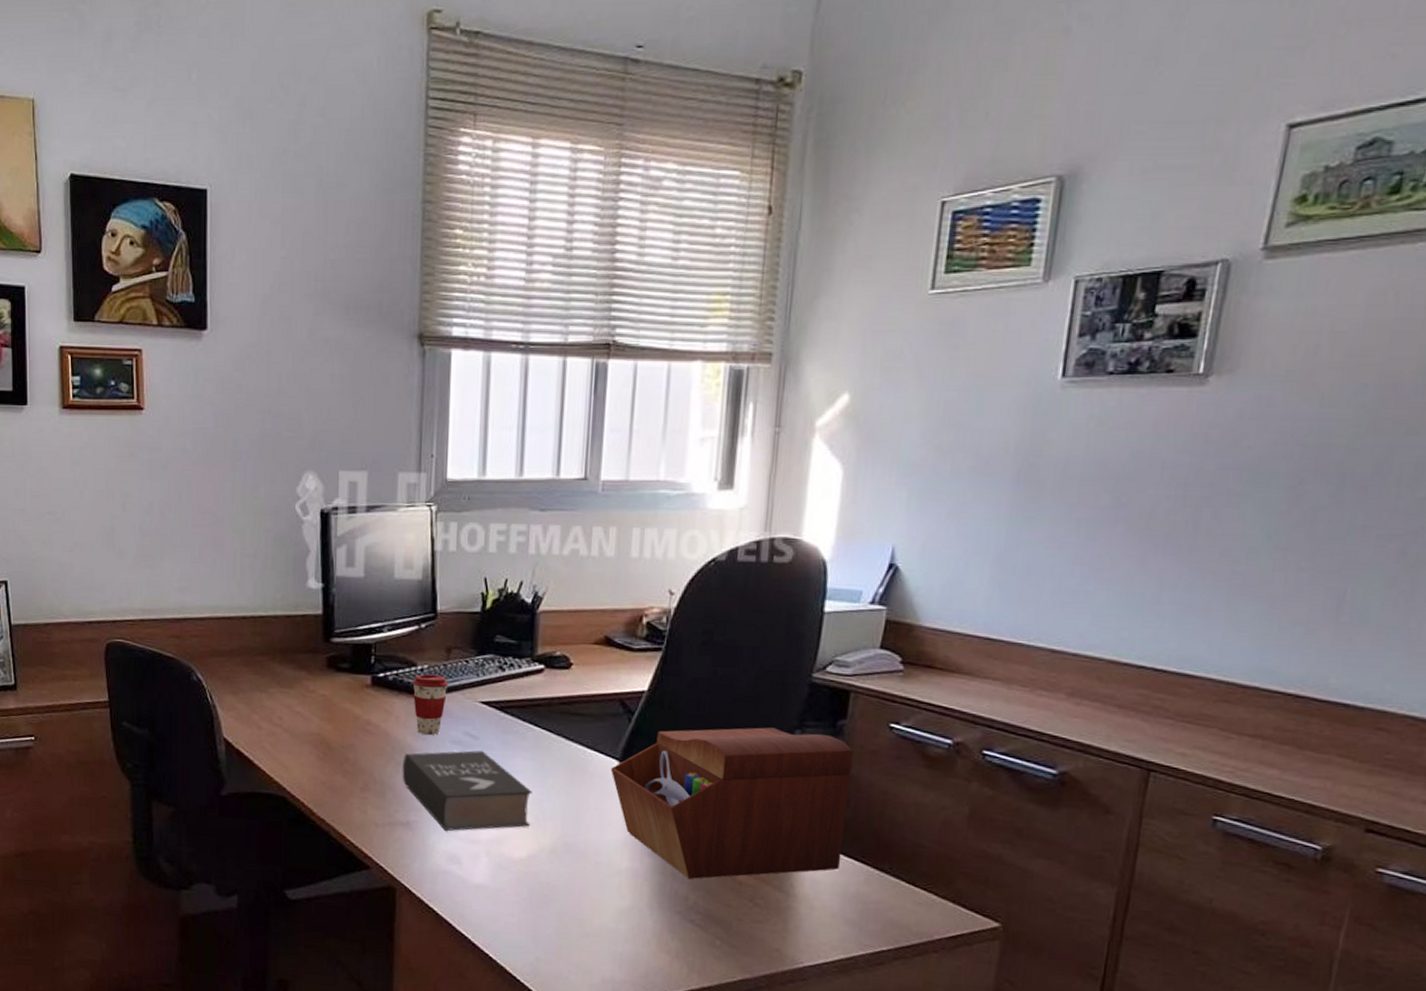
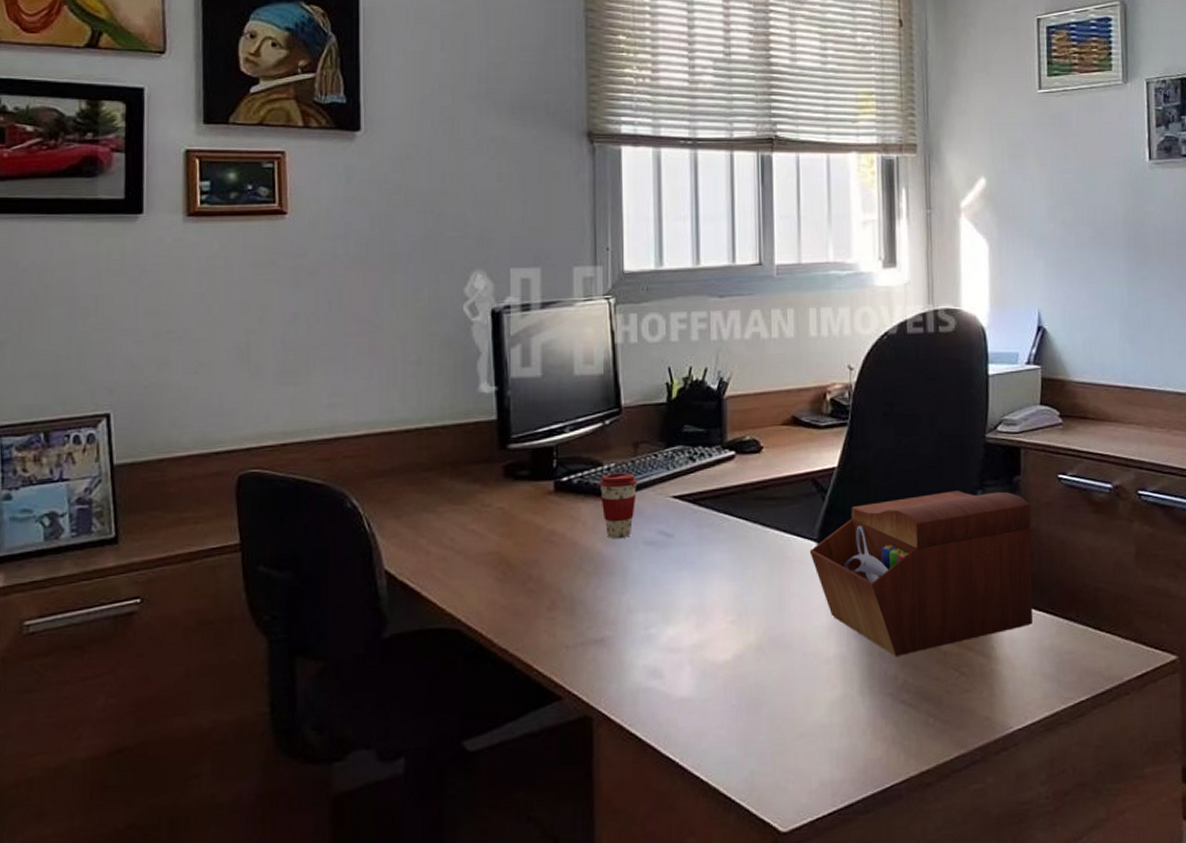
book: present [402,750,532,832] -> none [593,549,734,643]

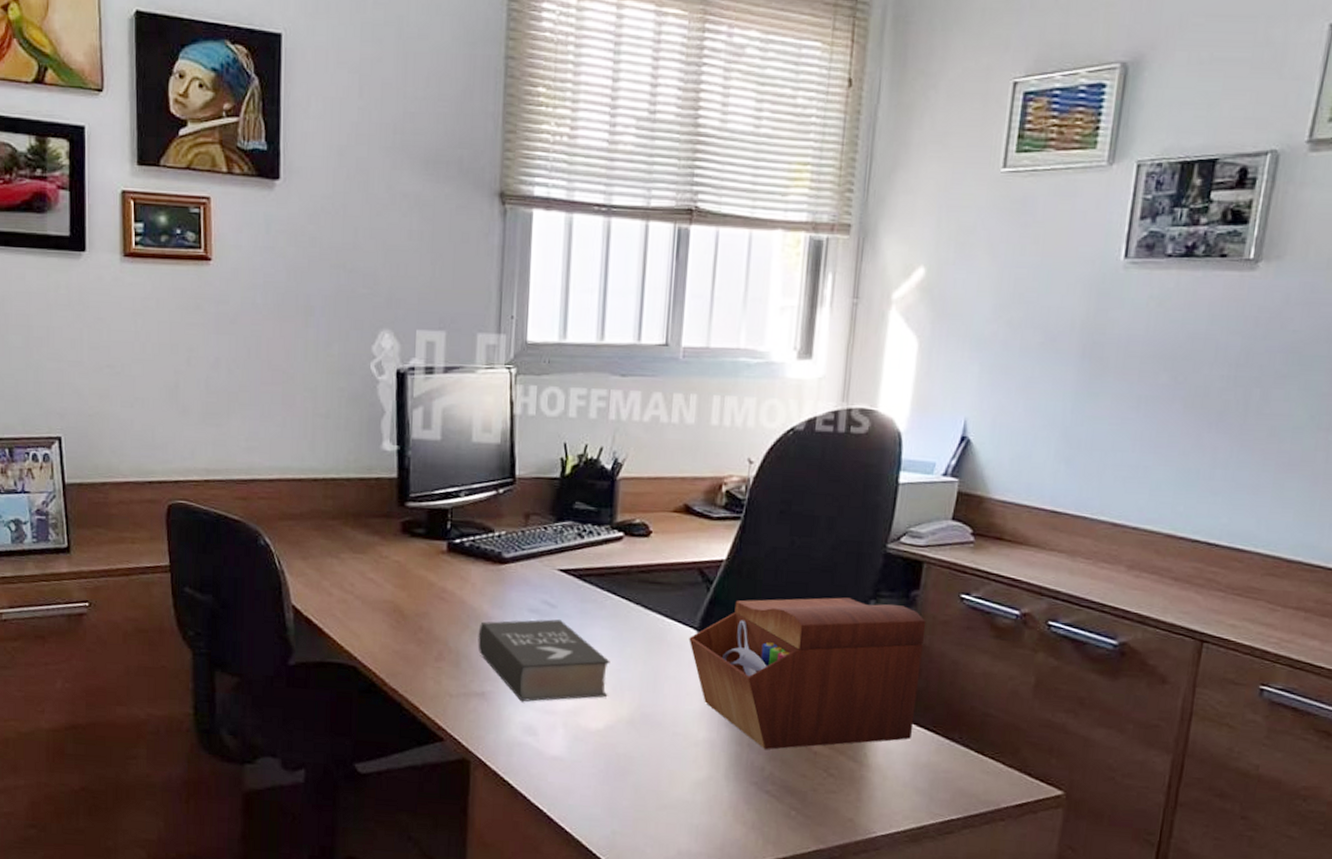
book: none [593,549,734,643] -> present [478,619,610,702]
coffee cup: present [599,472,638,539] -> none [489,540,527,603]

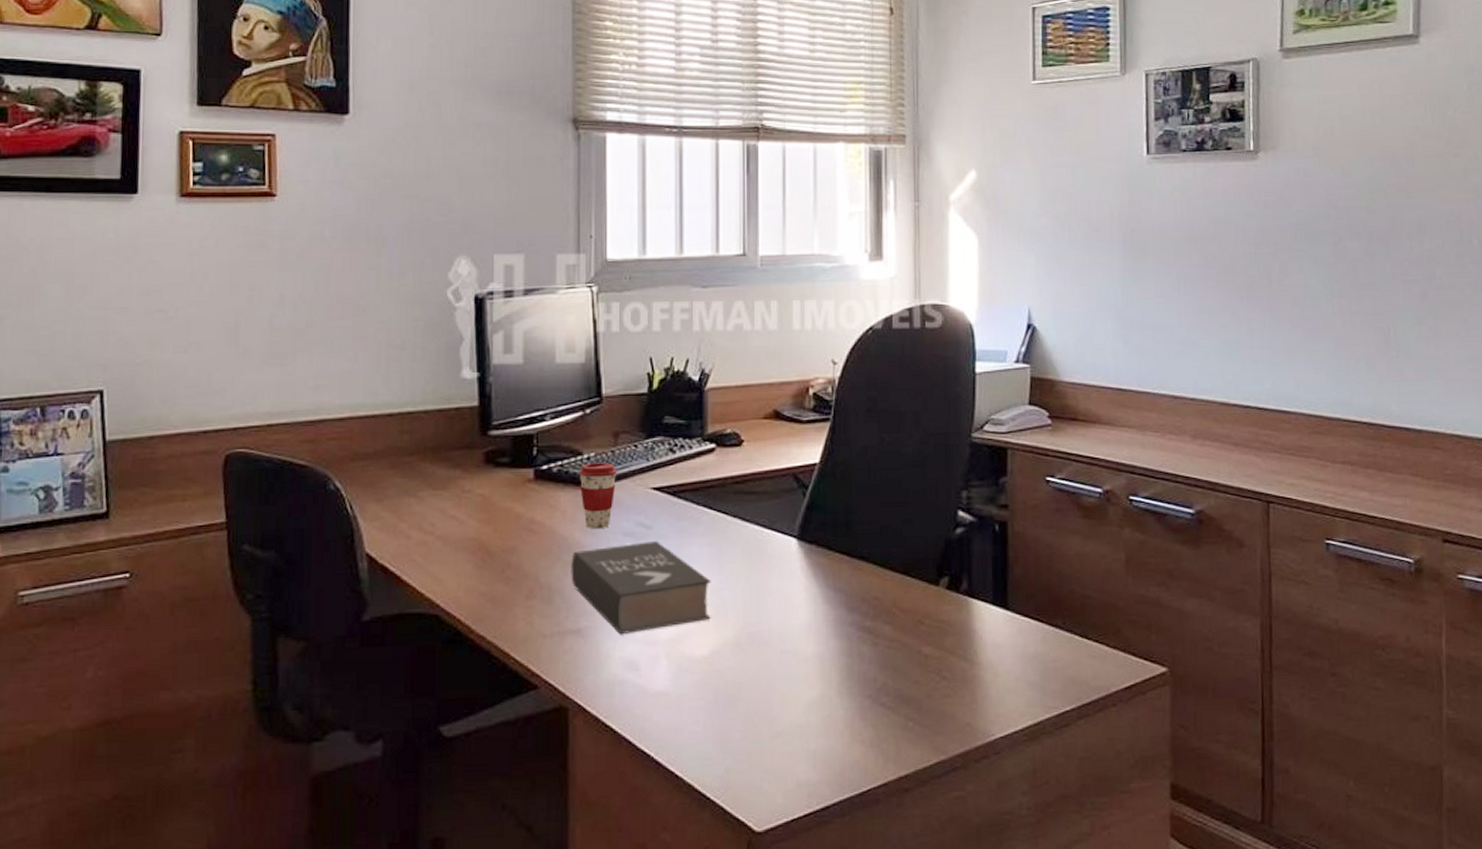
coffee cup: none [489,540,527,603] -> present [579,462,618,528]
sewing box: present [689,597,927,749] -> none [789,491,1018,658]

